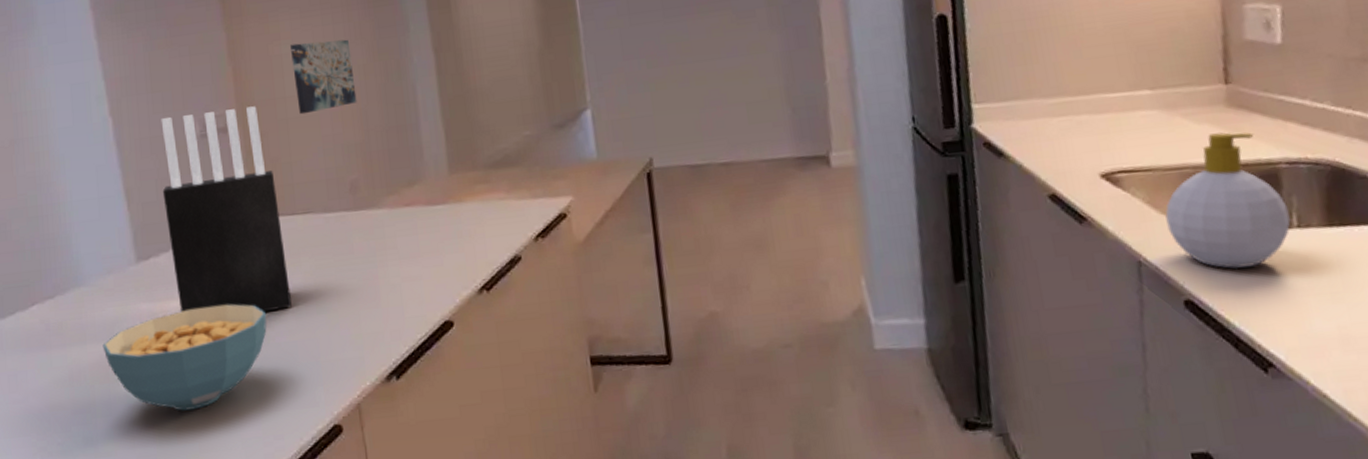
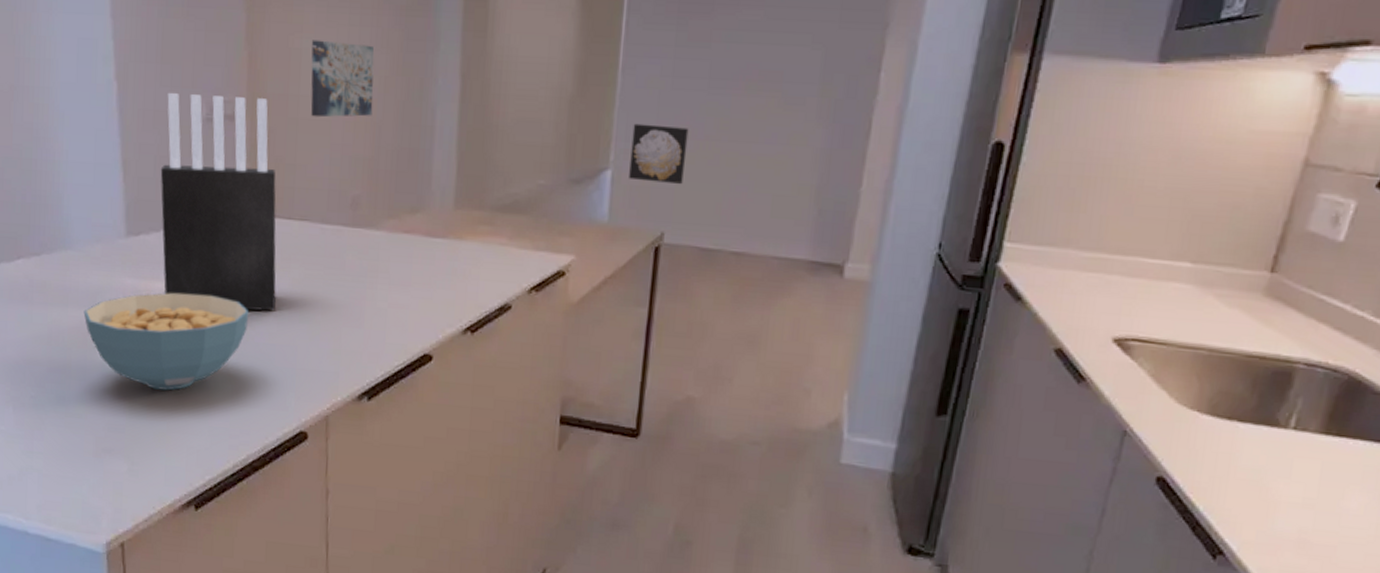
wall art: none [602,57,660,114] -> present [629,123,689,185]
soap bottle: present [1165,132,1291,269] -> none [1163,320,1291,458]

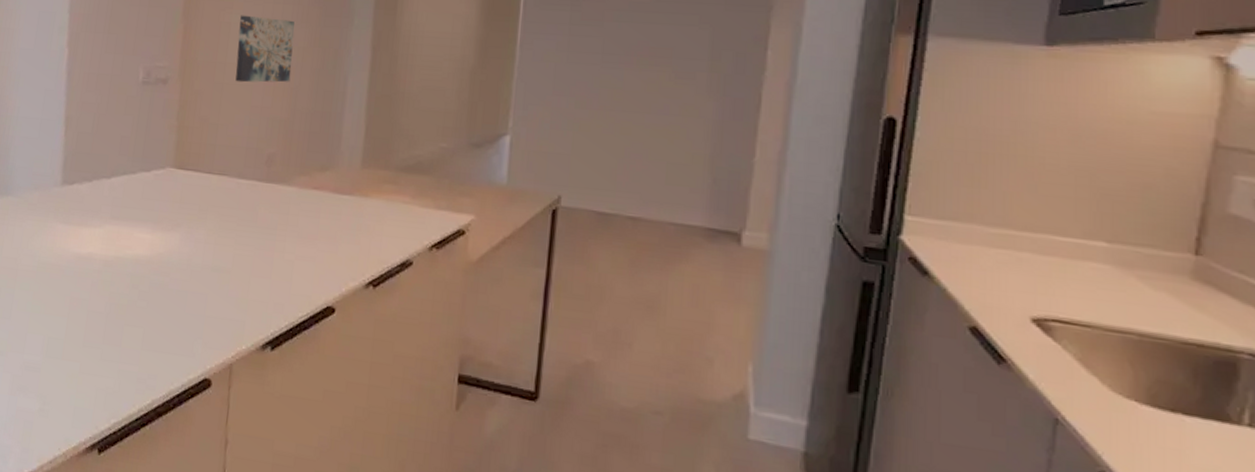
cereal bowl: present [83,292,249,391] -> none [16,238,166,332]
knife block: present [160,93,276,311] -> none [90,59,200,259]
wall art: present [629,123,689,185] -> none [527,93,584,151]

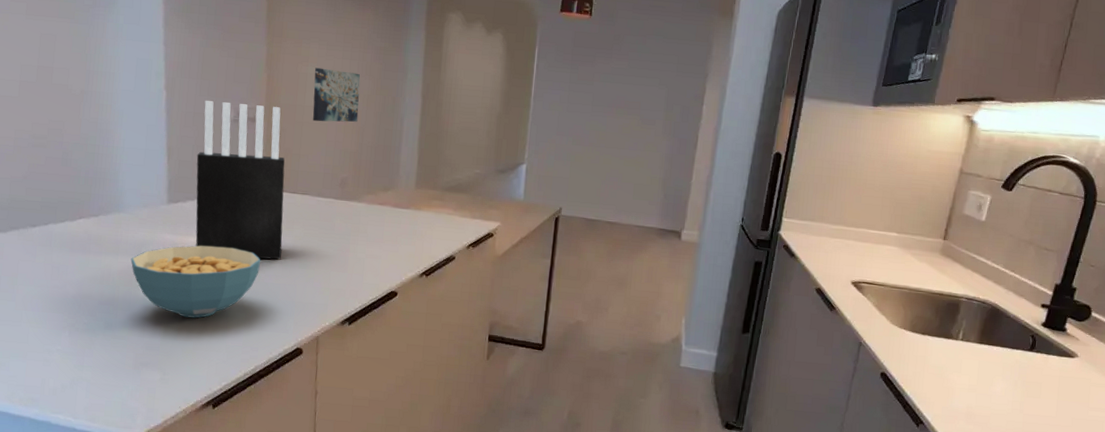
cereal bowl: none [16,238,166,332] -> present [130,245,261,318]
knife block: none [90,59,200,259] -> present [195,101,285,260]

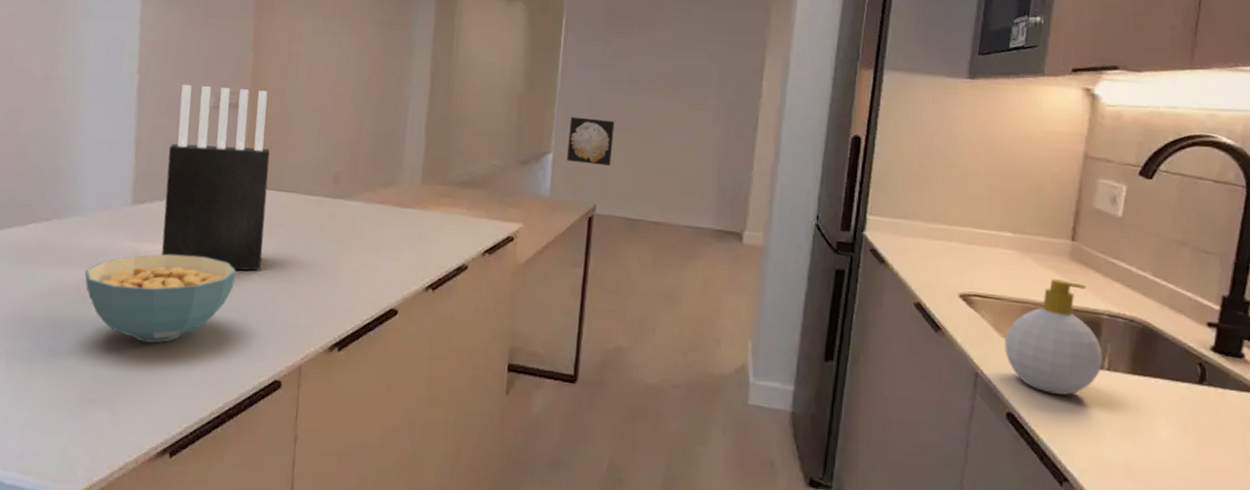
wall art: present [312,67,361,122] -> none [304,45,360,107]
wall art: none [538,133,579,176] -> present [567,117,615,167]
soap bottle: none [883,270,959,360] -> present [1005,279,1103,395]

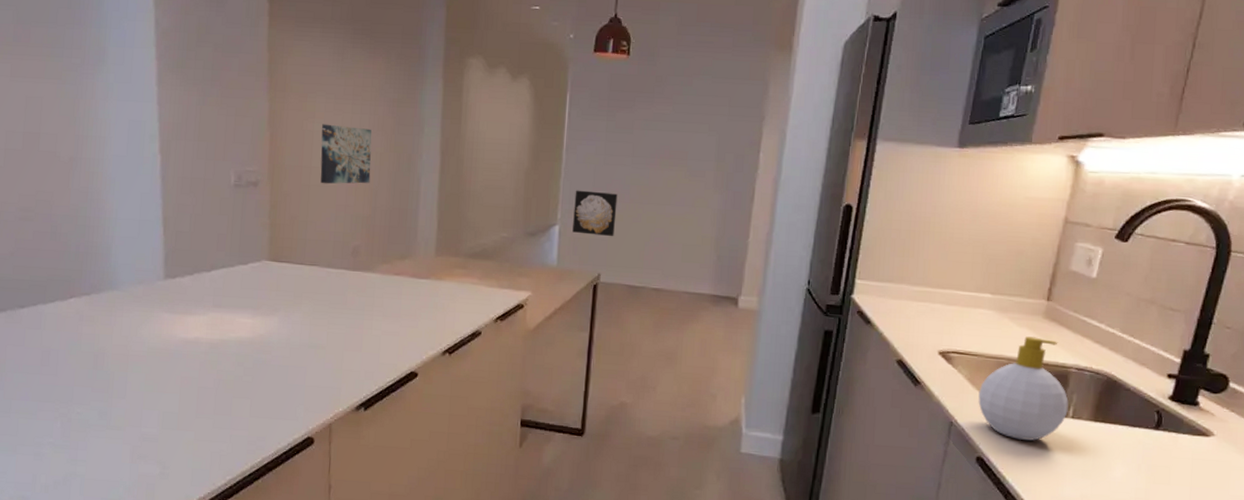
cereal bowl: present [84,254,237,343] -> none [125,324,267,406]
knife block: present [161,85,270,271] -> none [195,164,291,339]
wall art: none [304,45,360,107] -> present [320,124,372,184]

